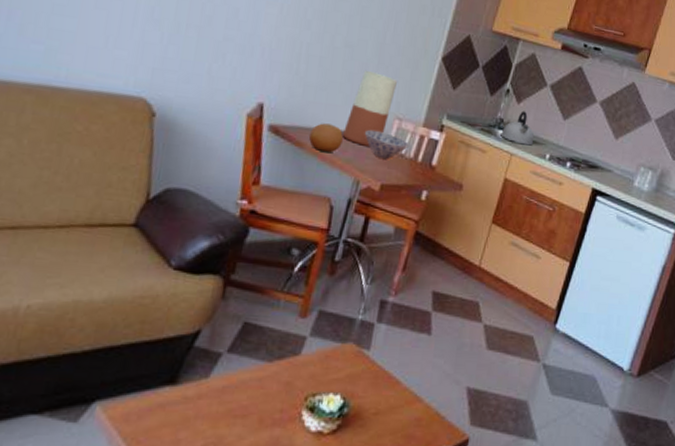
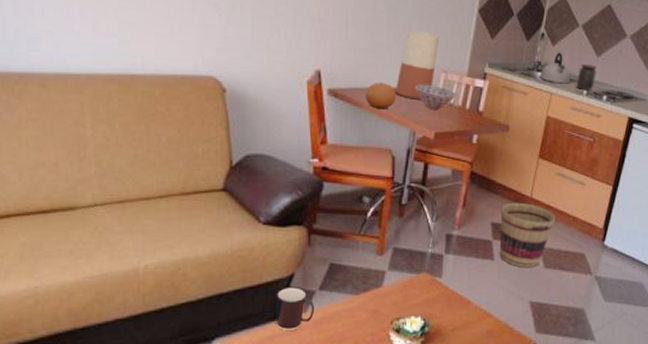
mug: none [170,346,220,400] -> present [276,287,315,332]
basket: none [437,270,505,348] -> present [499,202,556,268]
jar: none [539,125,562,156] -> present [576,63,597,91]

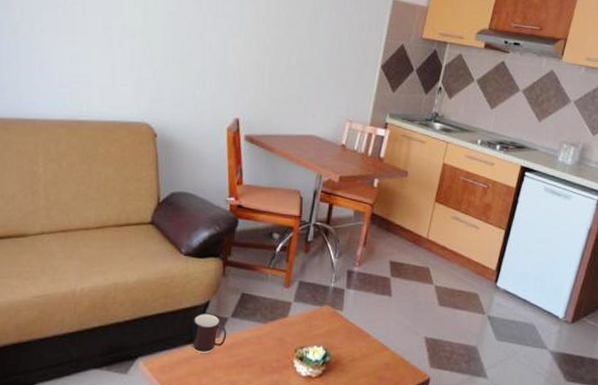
fruit: present [366,83,396,110] -> none [278,130,305,155]
vase: present [396,30,440,101] -> none [305,84,346,147]
bowl: present [414,84,456,111] -> none [322,132,360,156]
basket: present [499,202,556,268] -> none [396,242,451,305]
kettle: present [540,52,571,84] -> none [437,104,466,134]
jar: present [576,63,597,91] -> none [471,115,490,141]

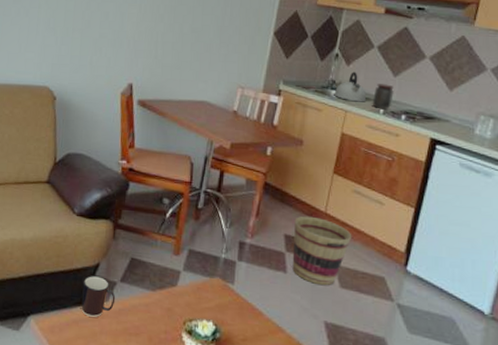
basket: none [396,242,451,305] -> present [292,216,352,286]
kettle: none [437,104,466,134] -> present [334,71,367,102]
jar: none [471,115,490,141] -> present [372,83,394,110]

